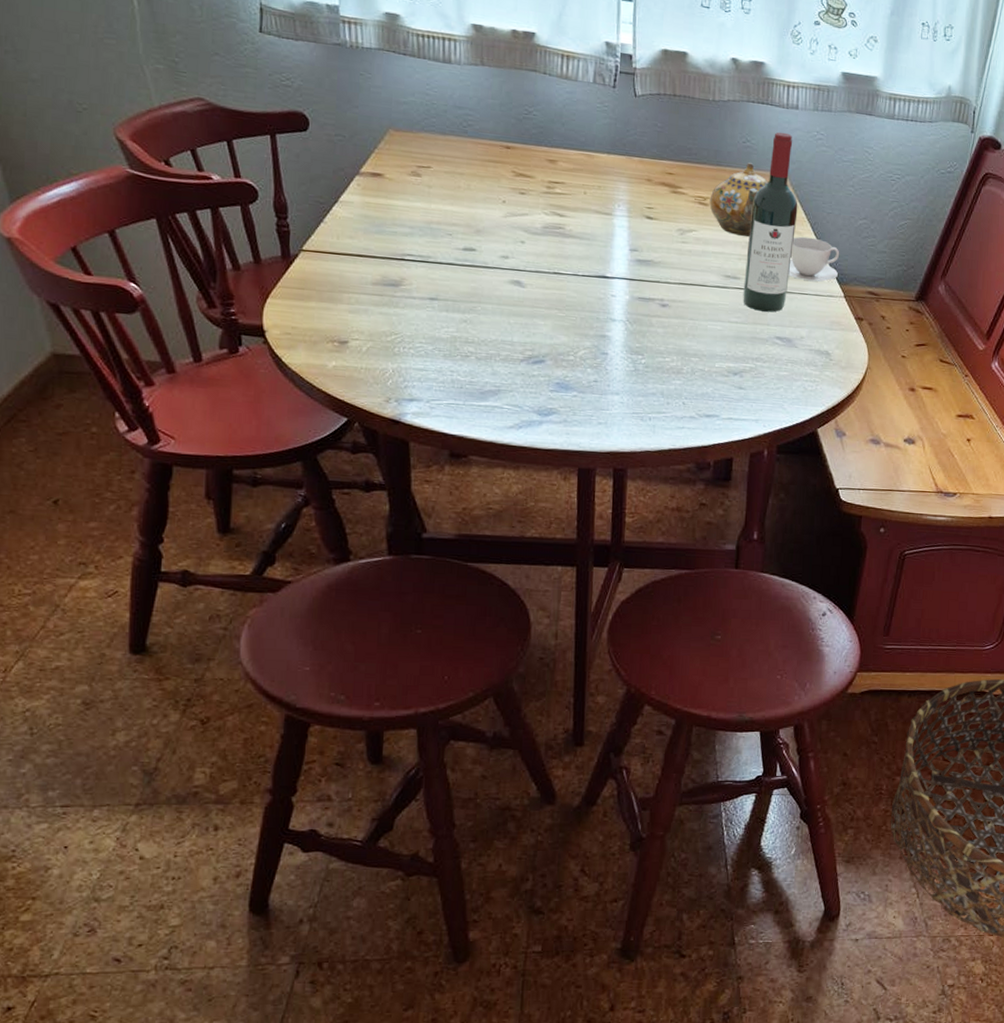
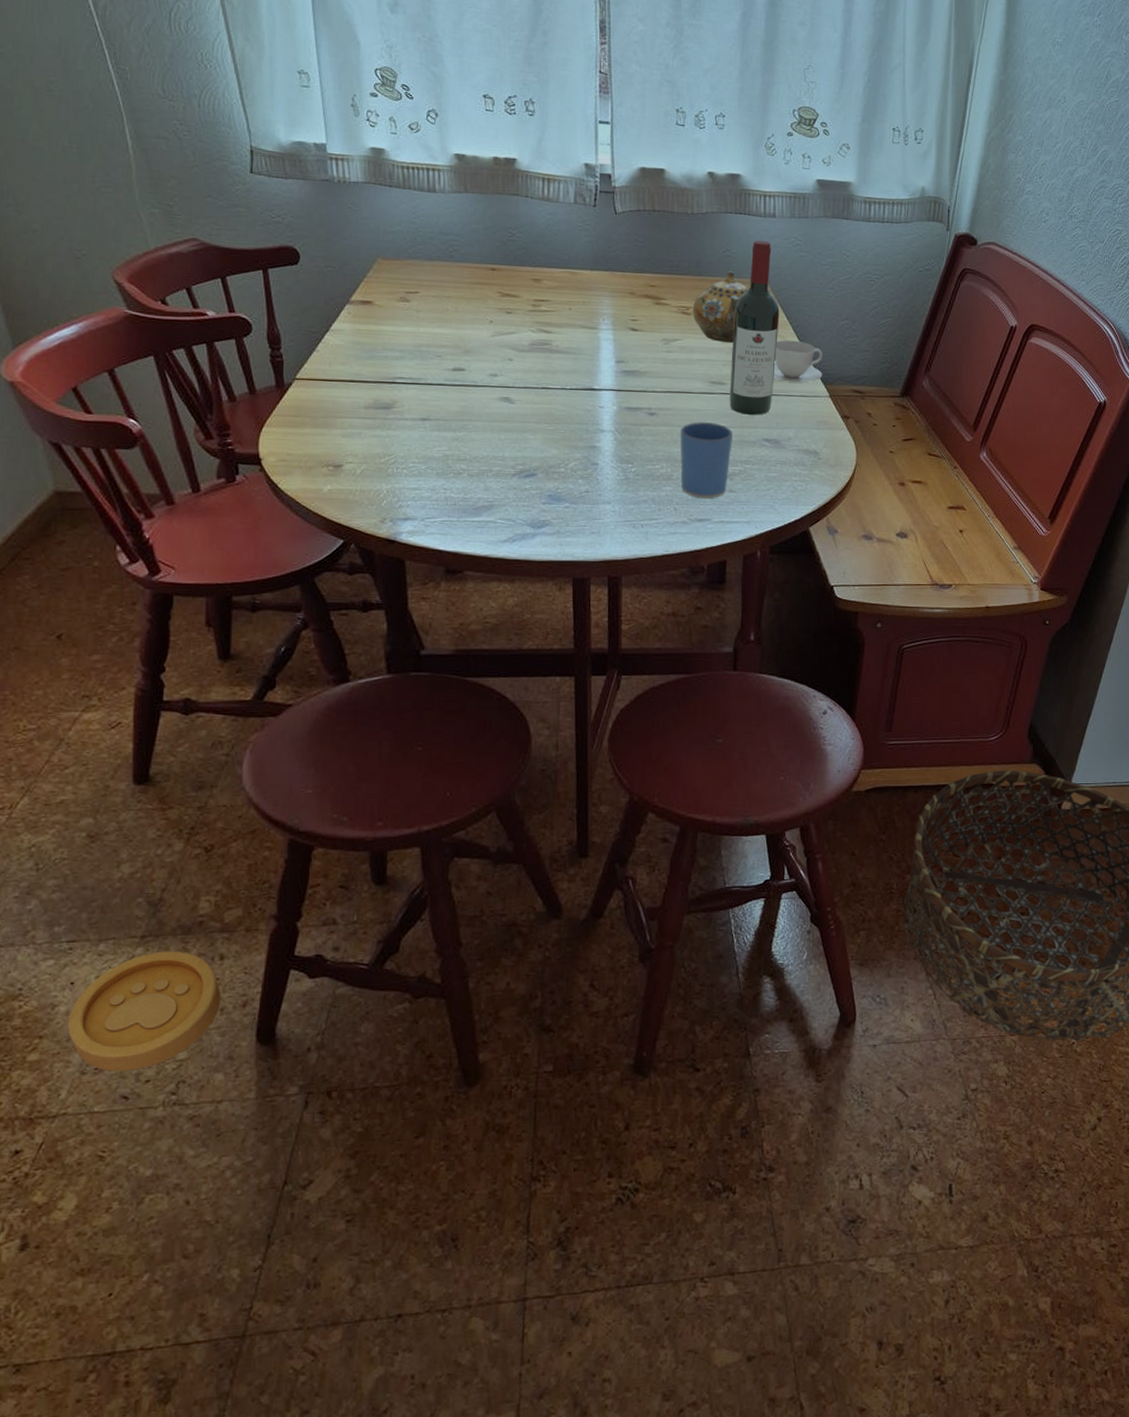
pet bowl: none [61,819,215,935] -> present [67,951,221,1072]
mug: none [691,316,745,394] -> present [680,422,733,498]

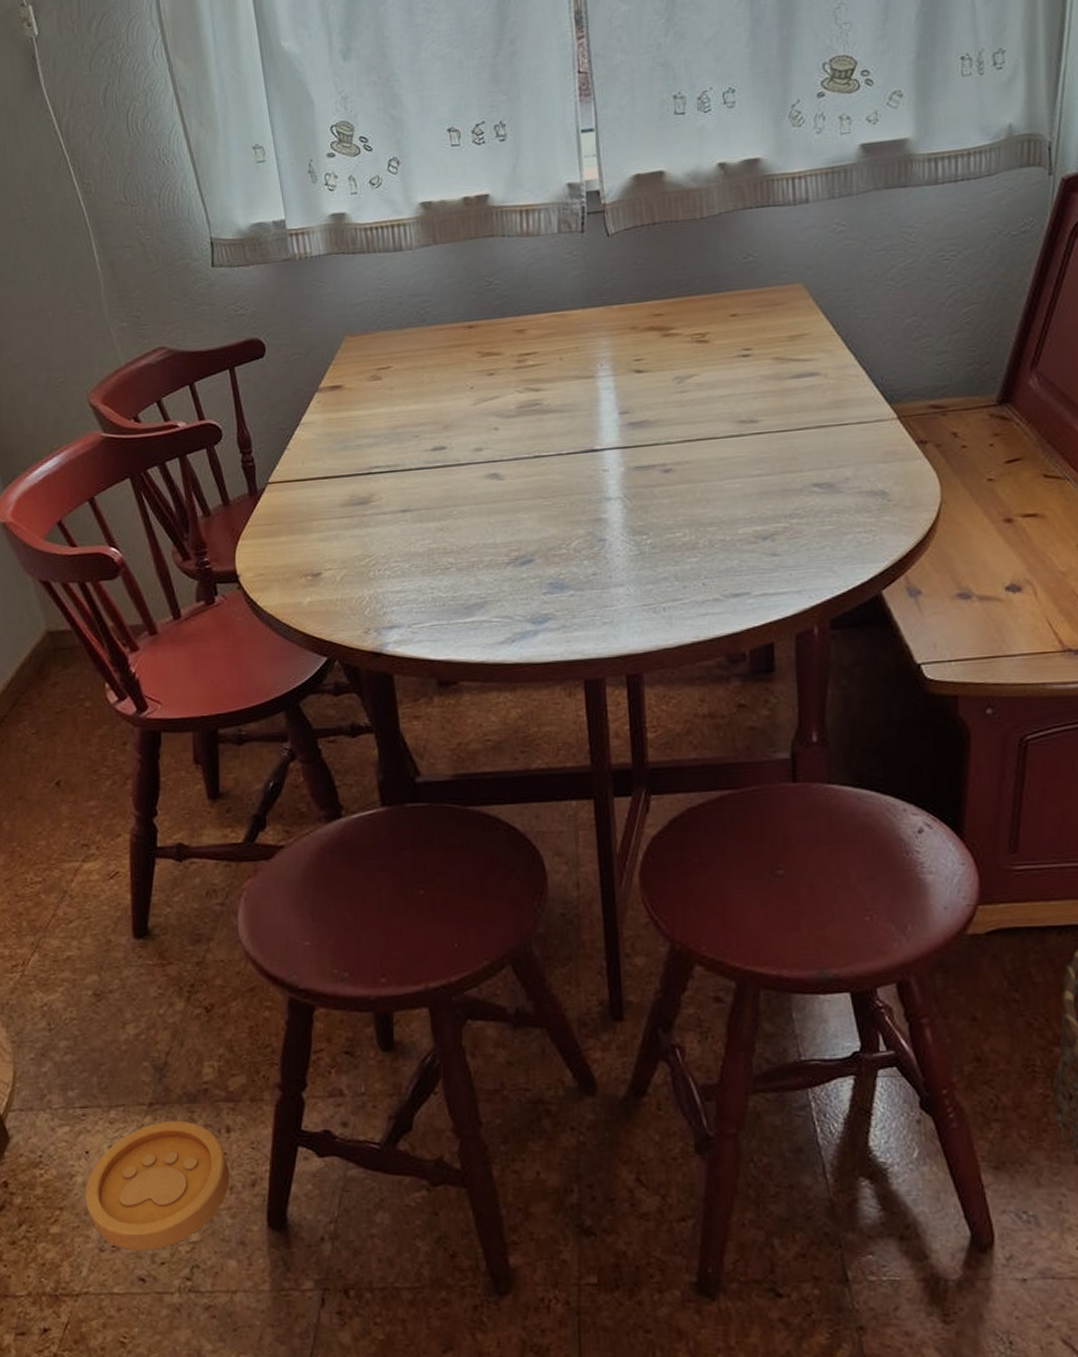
mug: present [680,422,733,498] -> none [703,471,772,567]
teapot: present [692,271,749,343] -> none [709,280,780,370]
wine bottle: present [729,240,780,415] -> none [762,234,823,456]
teacup: present [773,340,823,383] -> none [819,352,886,408]

